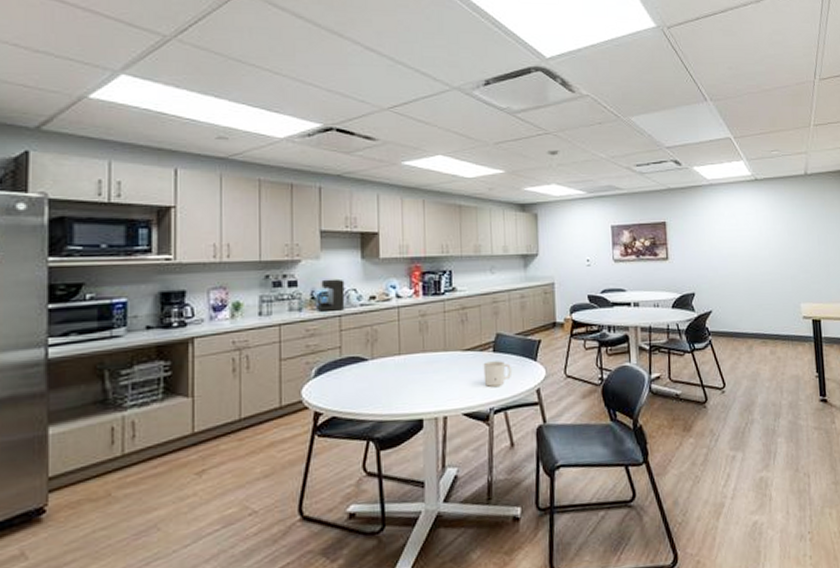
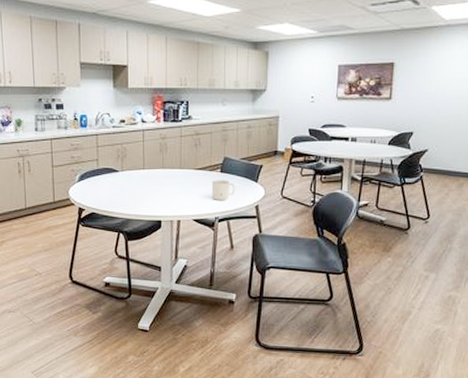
coffee maker: present [316,278,345,312] -> none [78,104,101,130]

